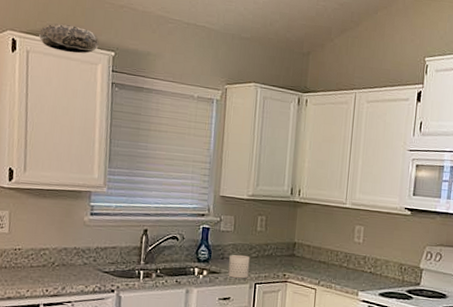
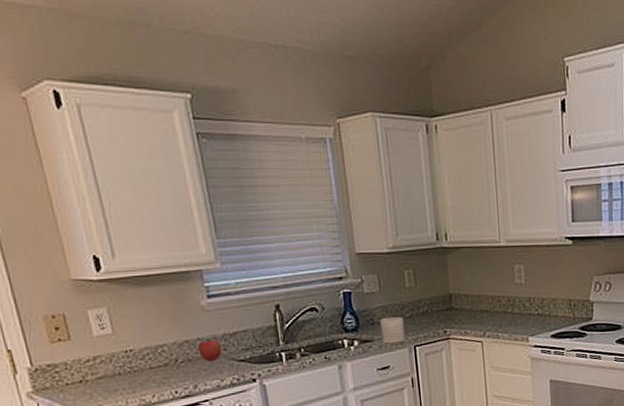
decorative bowl: present [39,23,99,54] -> none [87,64,169,101]
fruit: none [73,248,92,270] -> present [198,338,222,362]

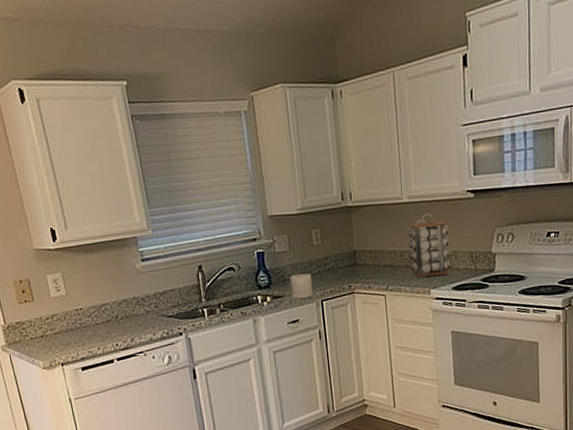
fruit: present [198,338,222,362] -> none [134,297,154,318]
spice rack: none [505,259,549,325] -> present [407,214,451,278]

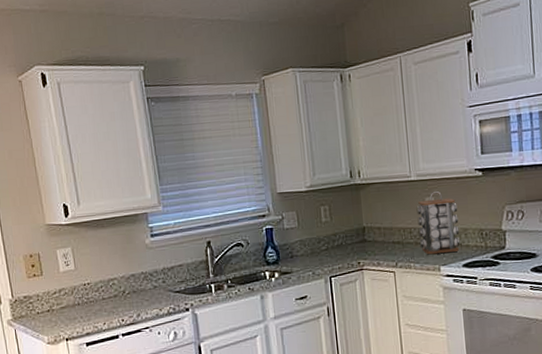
mug: present [290,273,314,299] -> none [299,249,322,275]

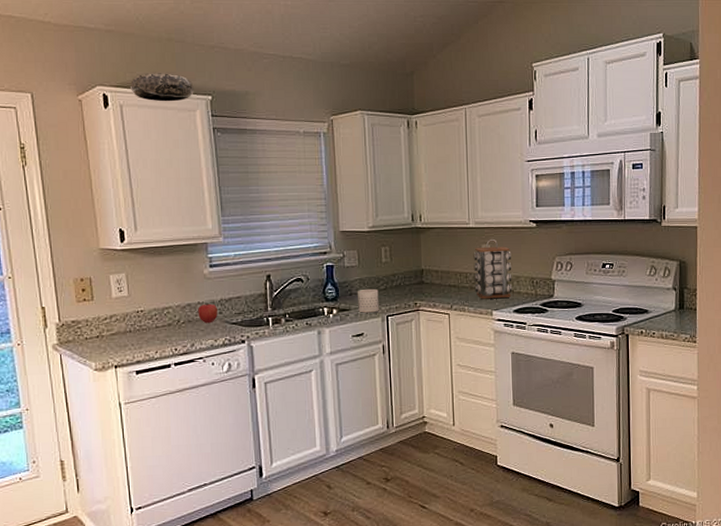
decorative bowl: none [66,47,127,77] -> present [130,73,194,102]
fruit: none [142,272,161,293] -> present [198,302,218,324]
mug: none [299,249,322,275] -> present [358,288,379,313]

